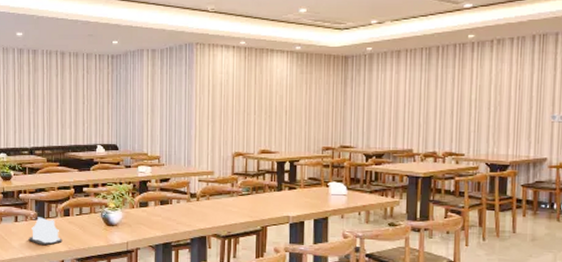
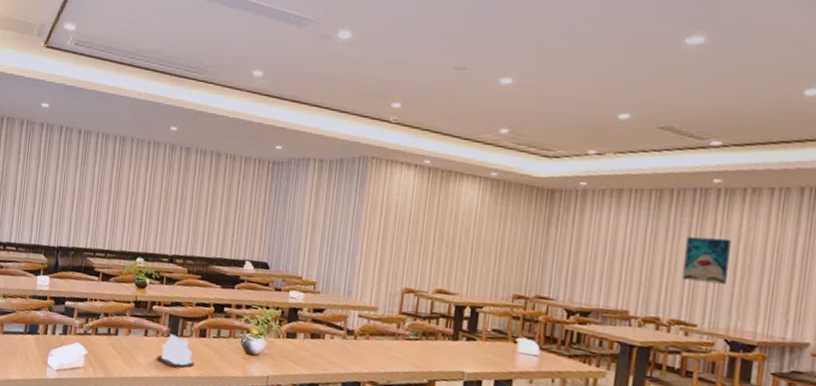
wall art: none [451,82,485,119] -> present [682,236,731,285]

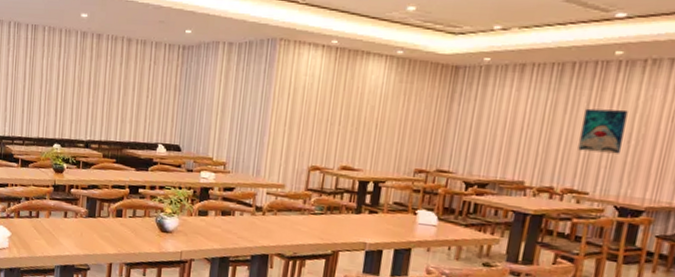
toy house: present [156,334,195,368] -> none [76,215,112,246]

